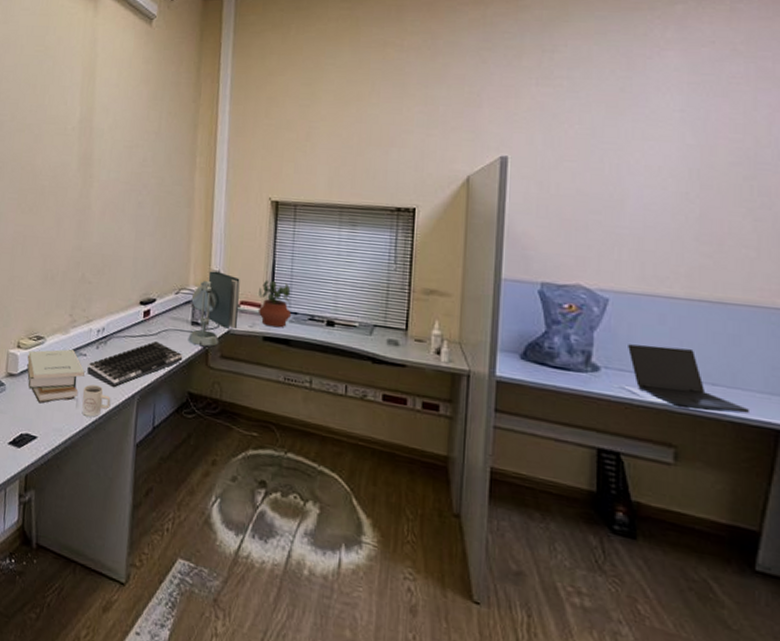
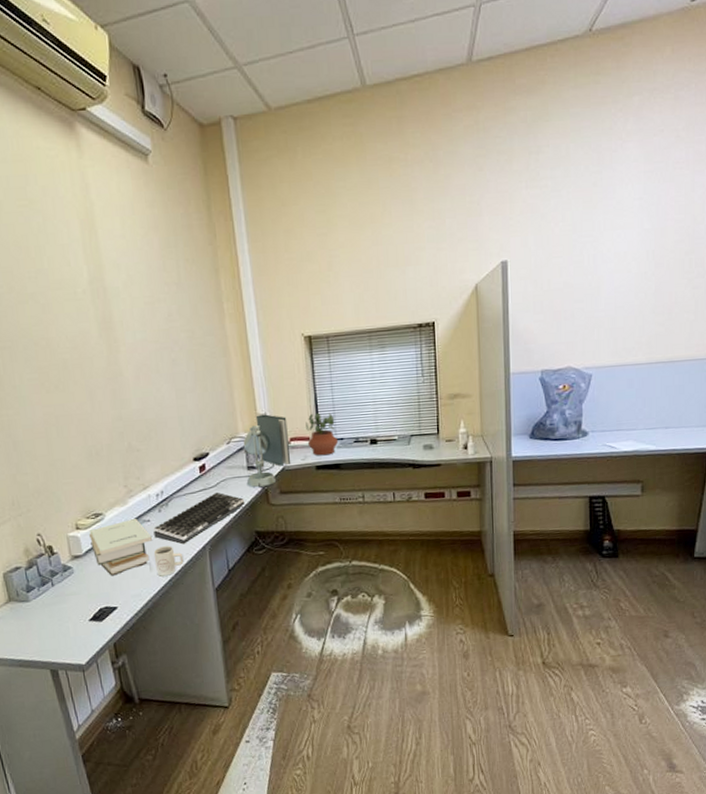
laptop: present [628,344,751,414] -> none [607,404,691,450]

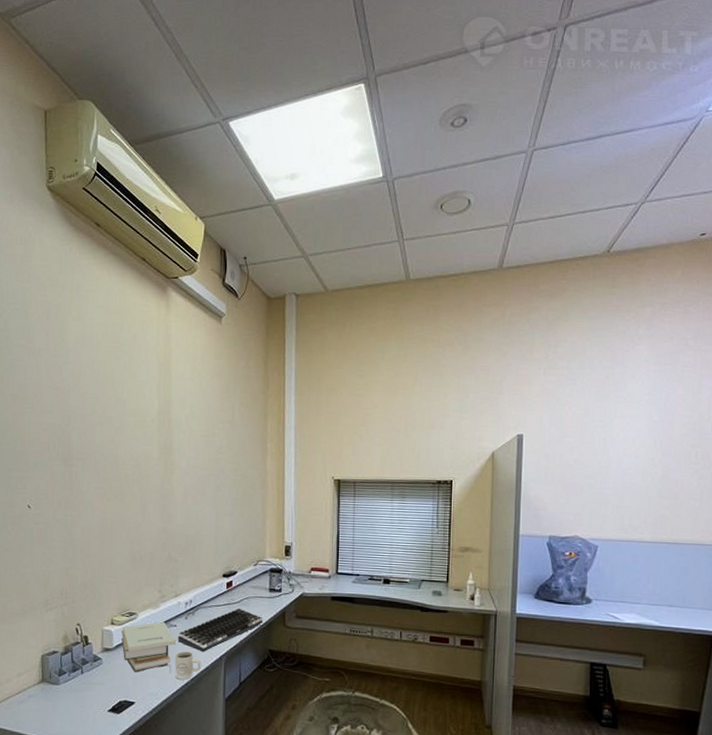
desk lamp: present [243,424,277,488] -> none [267,551,294,610]
binder: present [255,414,291,466] -> none [282,543,310,593]
potted plant: present [306,412,339,456] -> none [326,548,355,588]

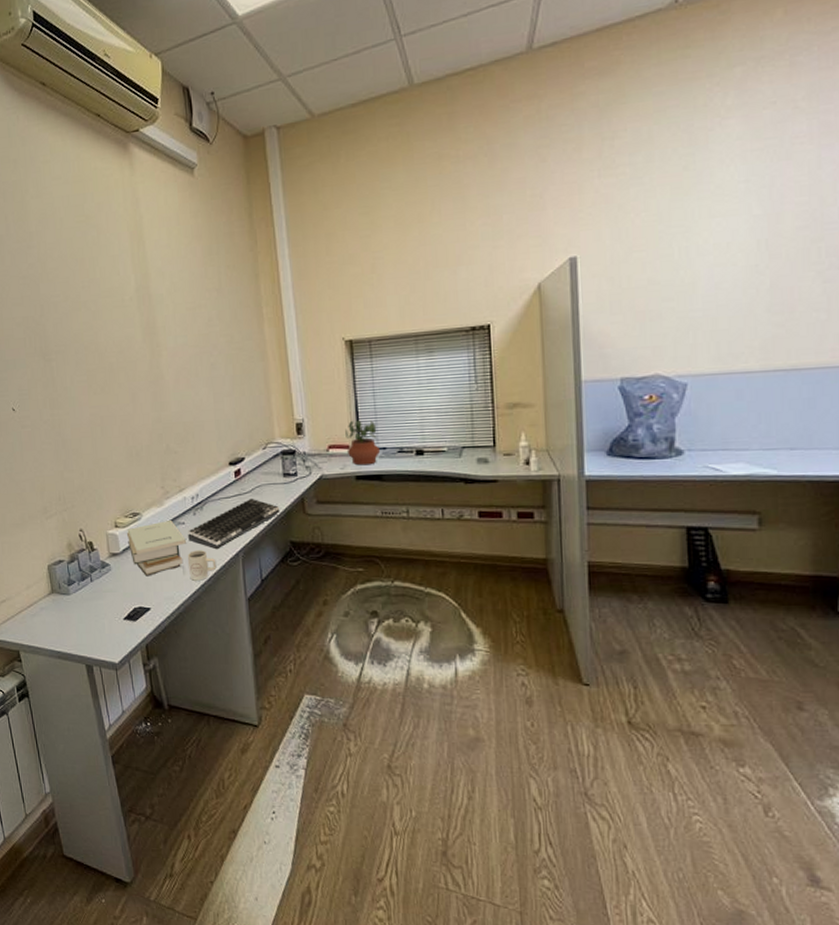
potted plant: none [326,548,355,588] -> present [345,420,381,466]

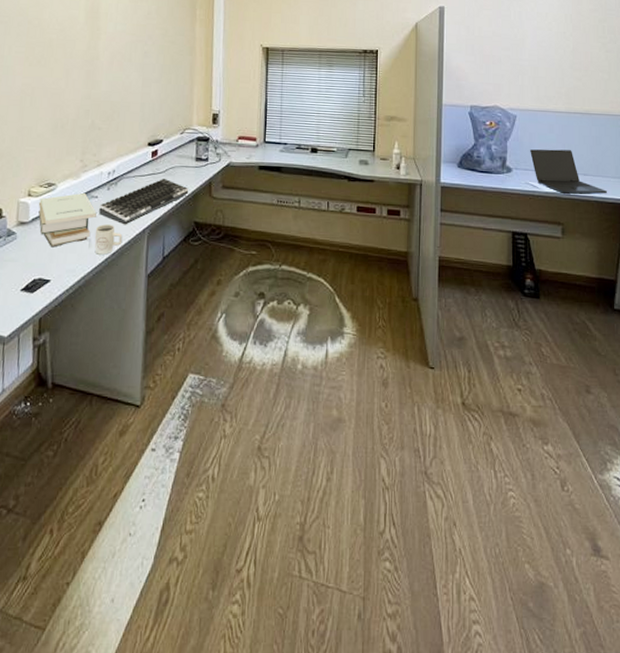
potted plant: present [345,420,381,466] -> none [253,116,282,157]
laptop: none [709,419,828,475] -> present [530,149,608,194]

